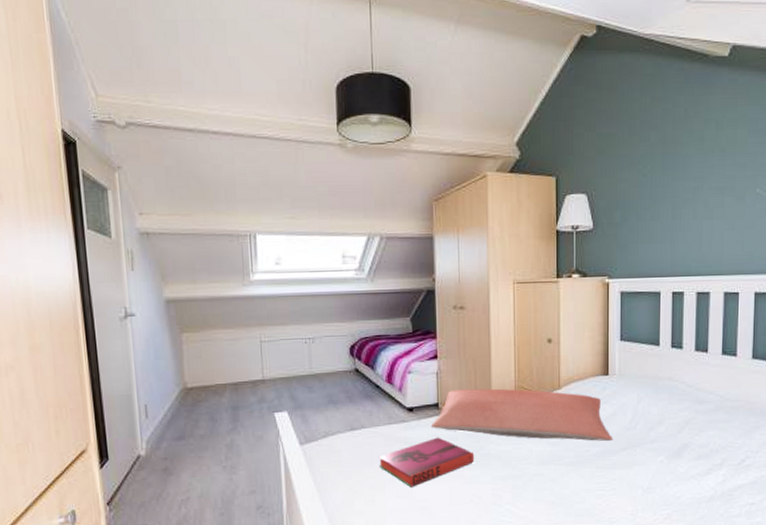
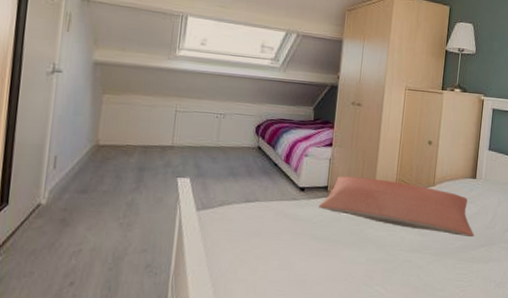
hardback book: present [379,437,475,488] -> none [267,217,354,261]

